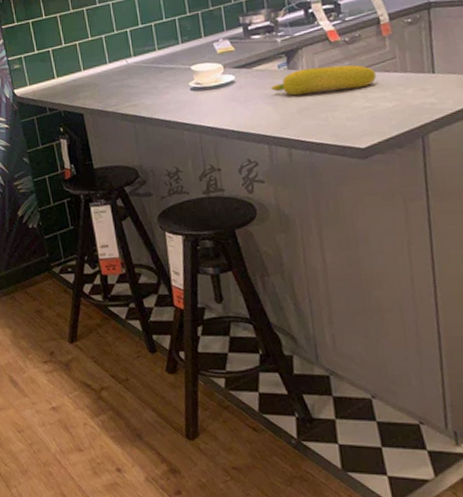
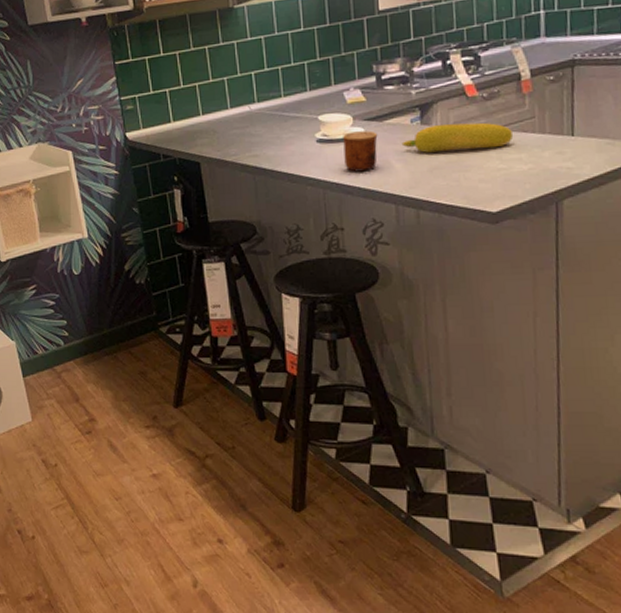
cup: none [215,77,248,117] -> present [343,130,378,172]

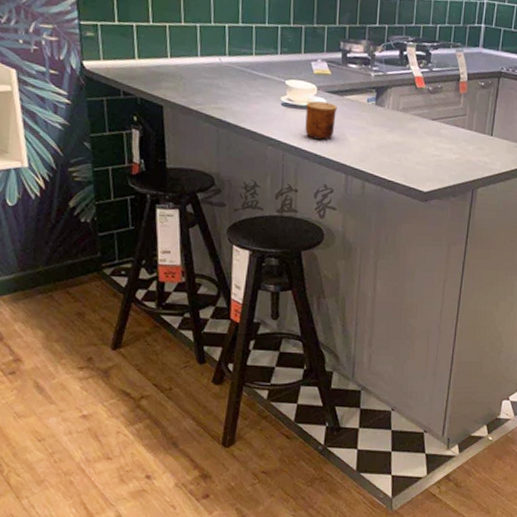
fruit: present [401,122,514,153] -> none [357,107,448,137]

